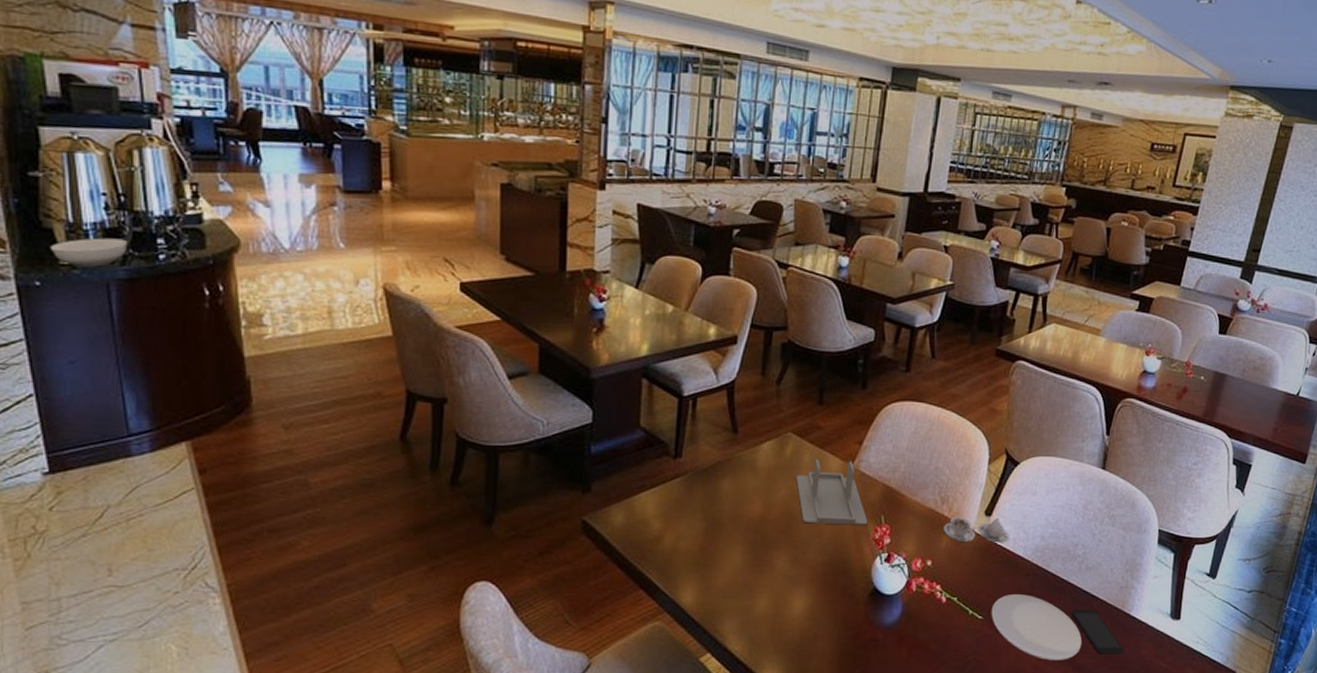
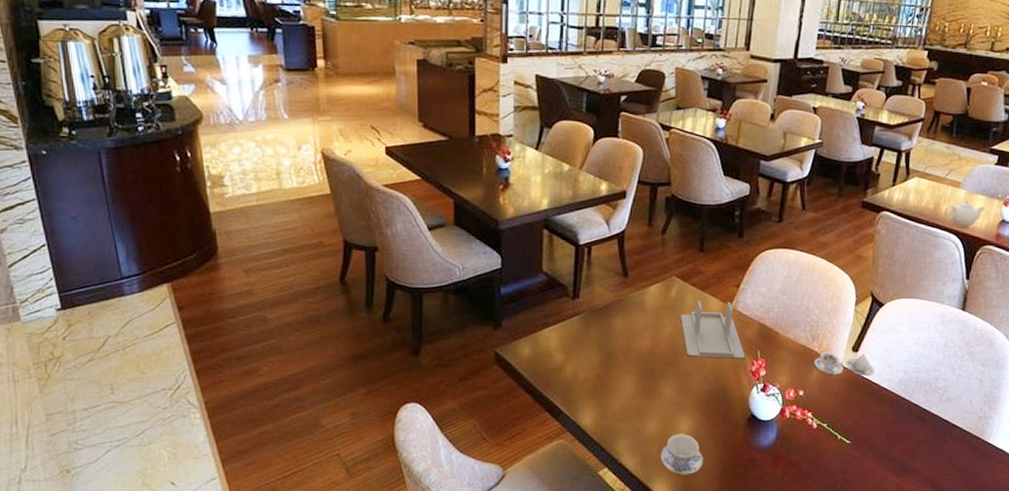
bowl: present [49,237,129,267] -> none [52,113,114,138]
teacup: none [770,611,820,659] -> present [660,433,704,475]
plate: present [991,594,1082,661] -> none [858,422,943,482]
mobile phone: present [1071,609,1125,655] -> none [932,436,983,477]
teapot: none [1083,348,1126,380] -> present [944,199,985,229]

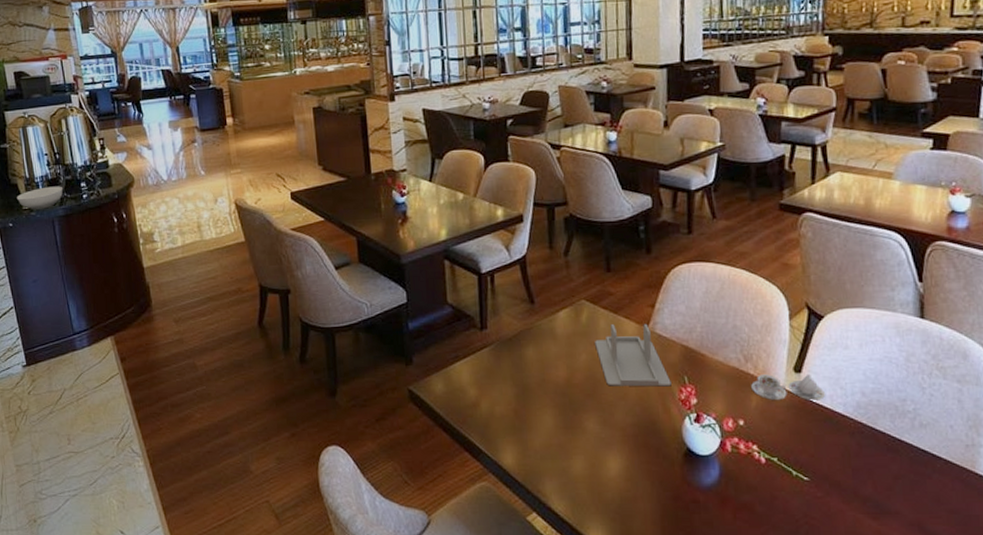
bowl: none [52,113,114,138] -> present [16,186,64,210]
teacup: present [660,433,704,475] -> none [591,472,641,520]
teapot: present [944,199,985,229] -> none [878,191,927,224]

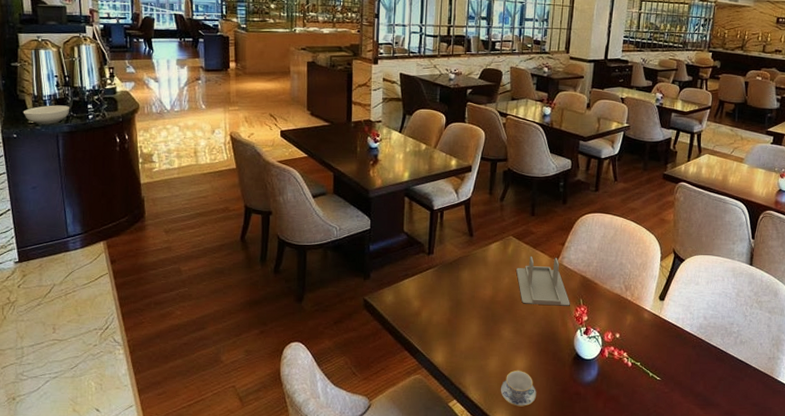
teacup: none [591,472,641,520] -> present [500,370,537,407]
cup set: present [751,373,826,401] -> none [628,301,680,322]

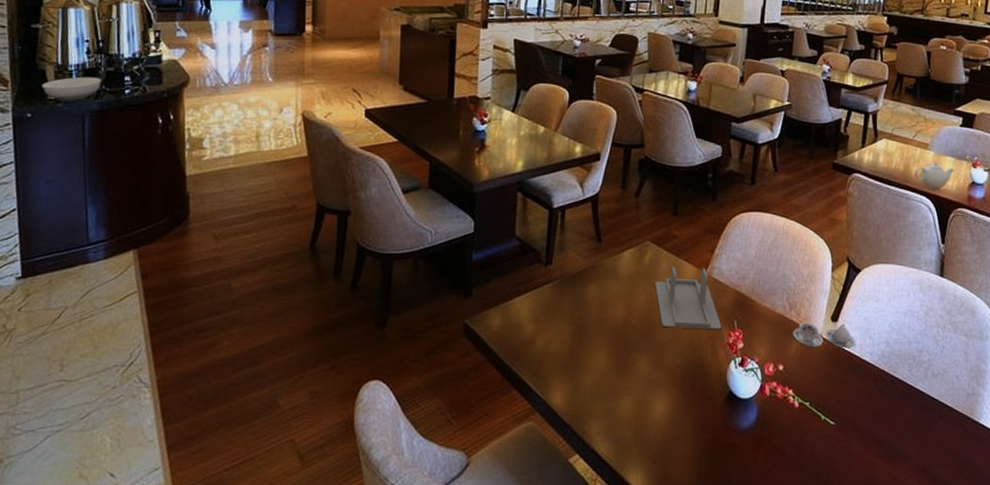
teacup: present [500,370,537,407] -> none [634,413,681,462]
cup set: none [628,301,680,322] -> present [793,322,857,349]
teapot: none [731,172,765,197] -> present [915,161,954,191]

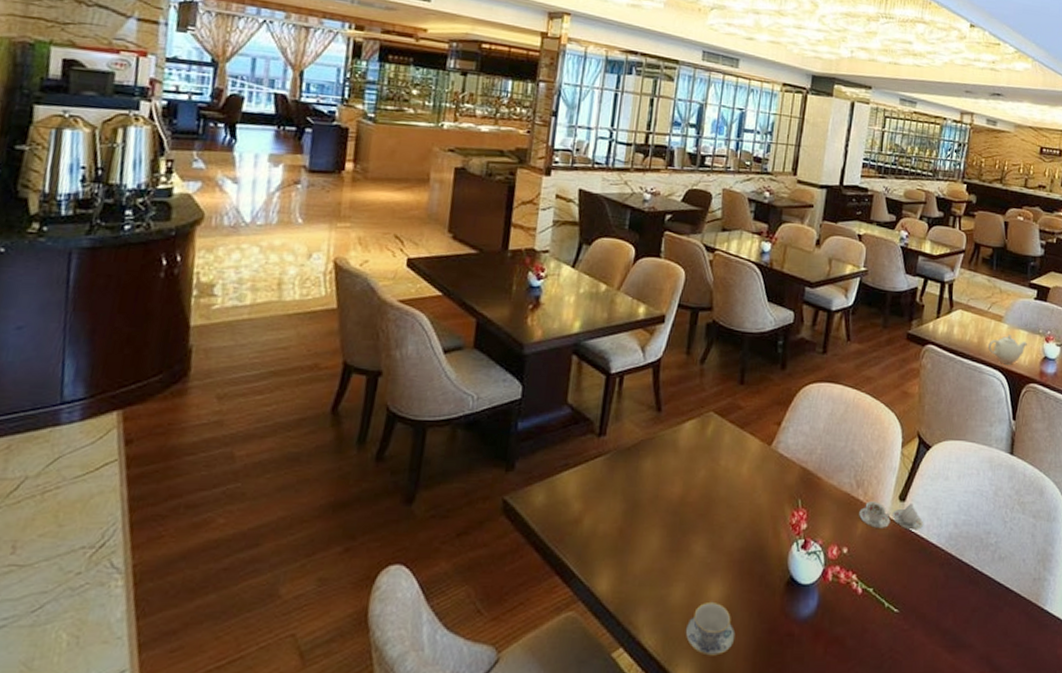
bowl: present [41,76,102,101] -> none [21,208,98,236]
teacup: none [634,413,681,462] -> present [685,601,736,656]
napkin holder: present [655,267,722,330] -> none [716,440,785,510]

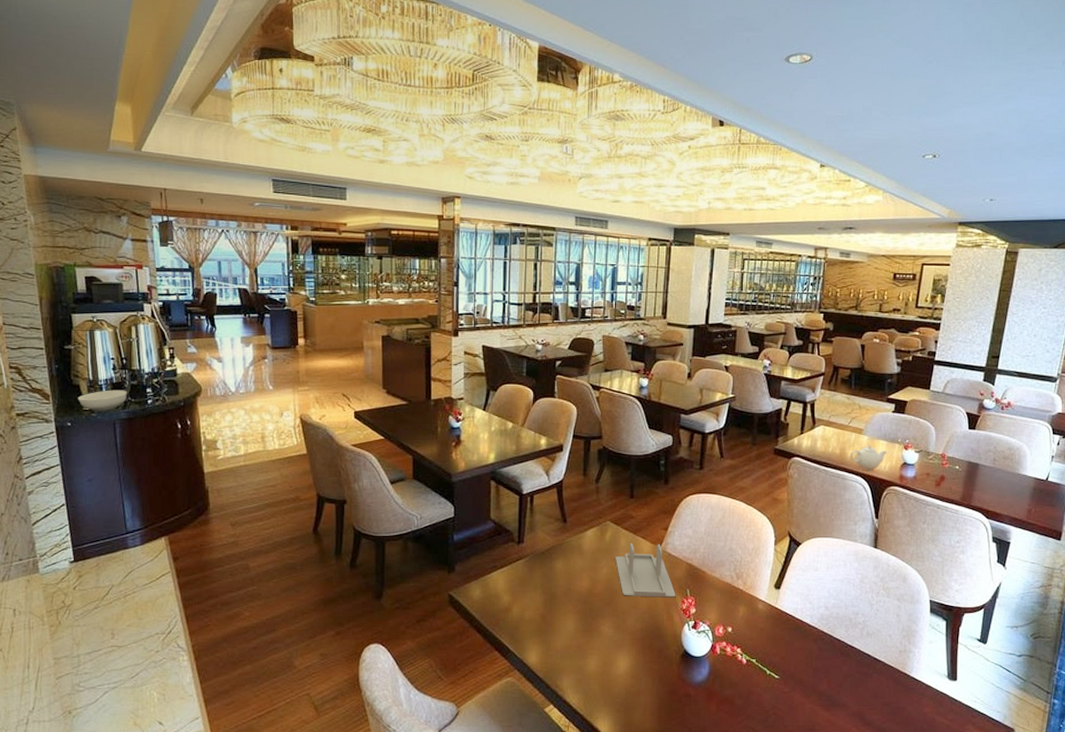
bowl: none [21,208,98,236] -> present [77,390,128,411]
teacup: present [685,601,736,656] -> none [601,670,642,711]
napkin holder: none [716,440,785,510] -> present [615,543,676,598]
cup set: present [859,501,924,530] -> none [740,590,798,612]

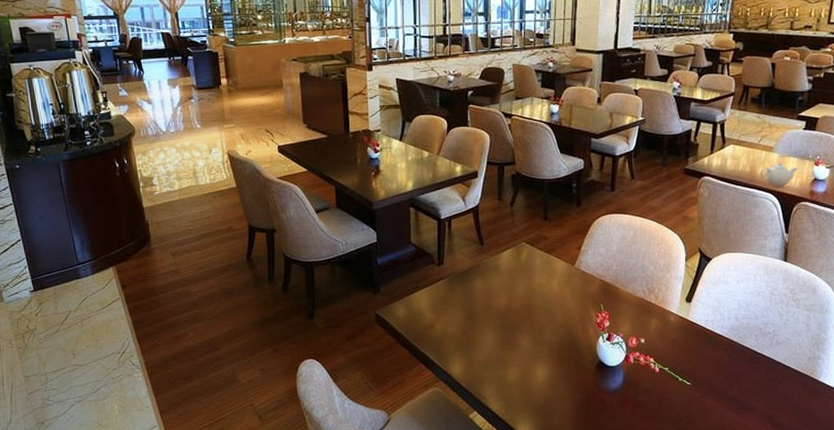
bowl: present [77,390,128,411] -> none [23,133,68,154]
napkin holder: present [615,543,676,598] -> none [531,262,590,313]

